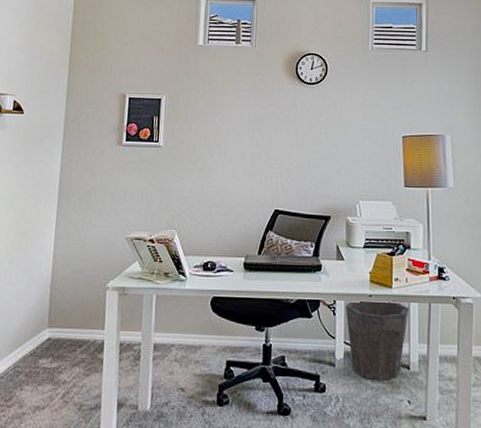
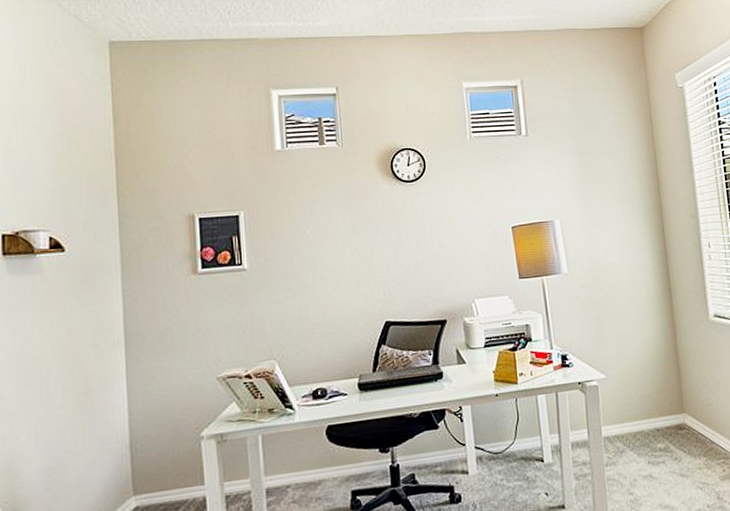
waste bin: present [345,299,410,381] -> none [472,396,538,480]

